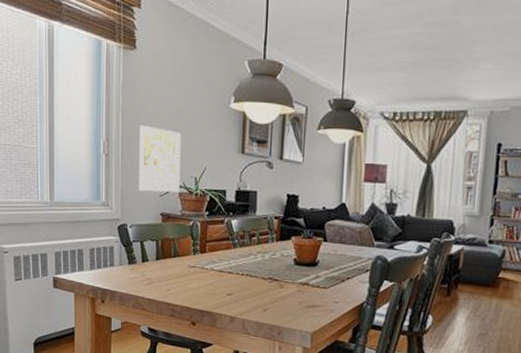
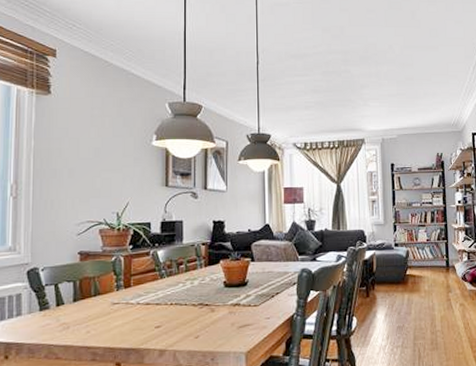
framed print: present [139,125,181,193] -> none [53,166,101,232]

